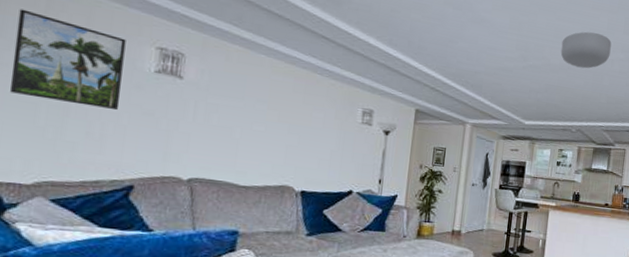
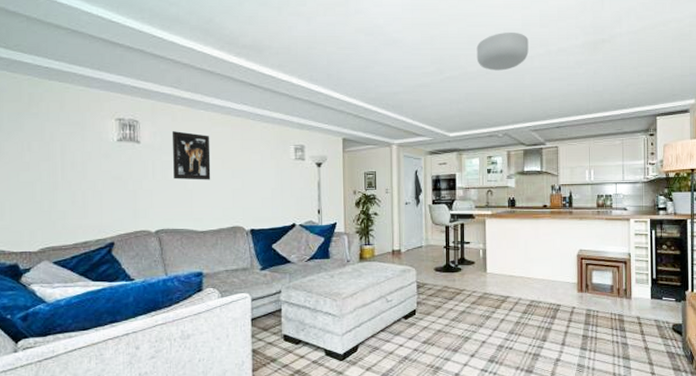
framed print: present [9,9,126,111] -> none [10,105,94,179]
wall art: none [218,72,268,132] -> present [172,131,211,180]

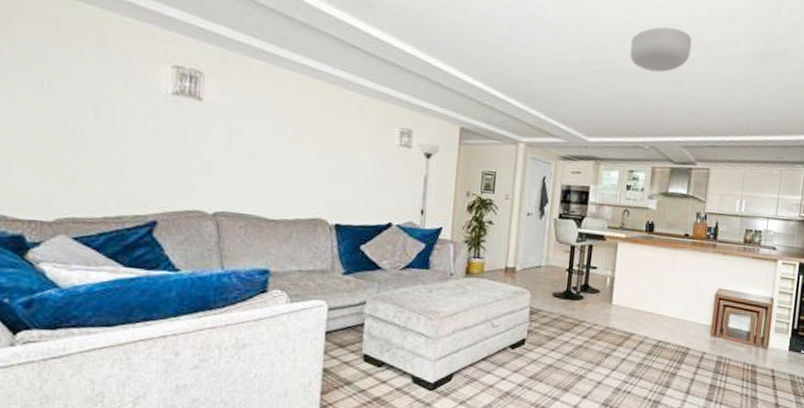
wall art: present [172,131,211,180] -> none [243,91,295,158]

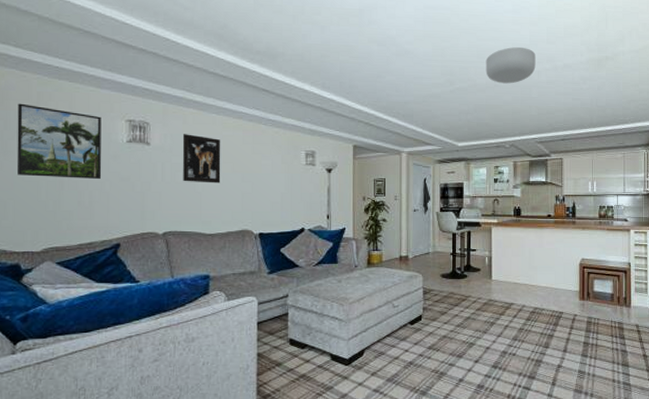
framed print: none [24,28,140,139] -> present [16,103,102,180]
wall art: none [243,91,295,158] -> present [182,134,221,184]

